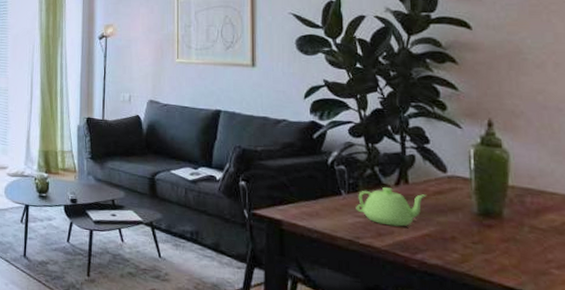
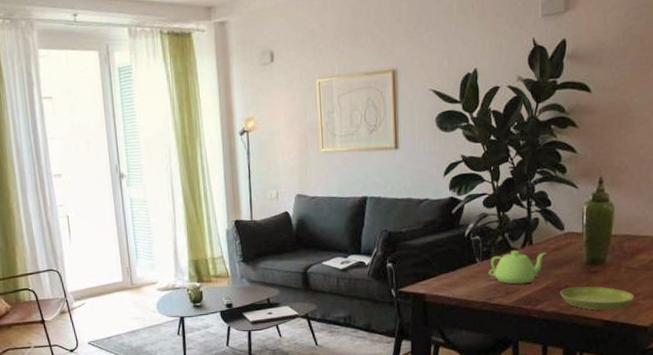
saucer: none [445,239,545,276] -> present [560,286,635,311]

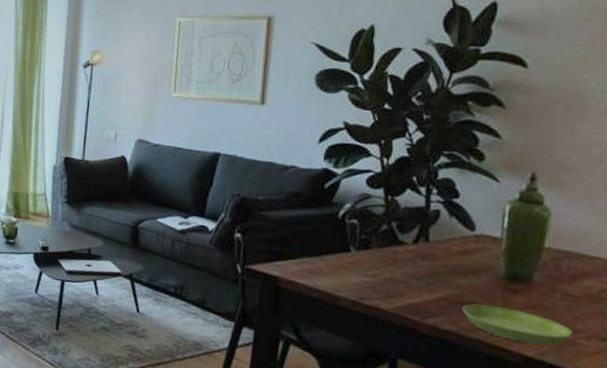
teapot: present [488,251,547,285] -> none [365,245,448,289]

